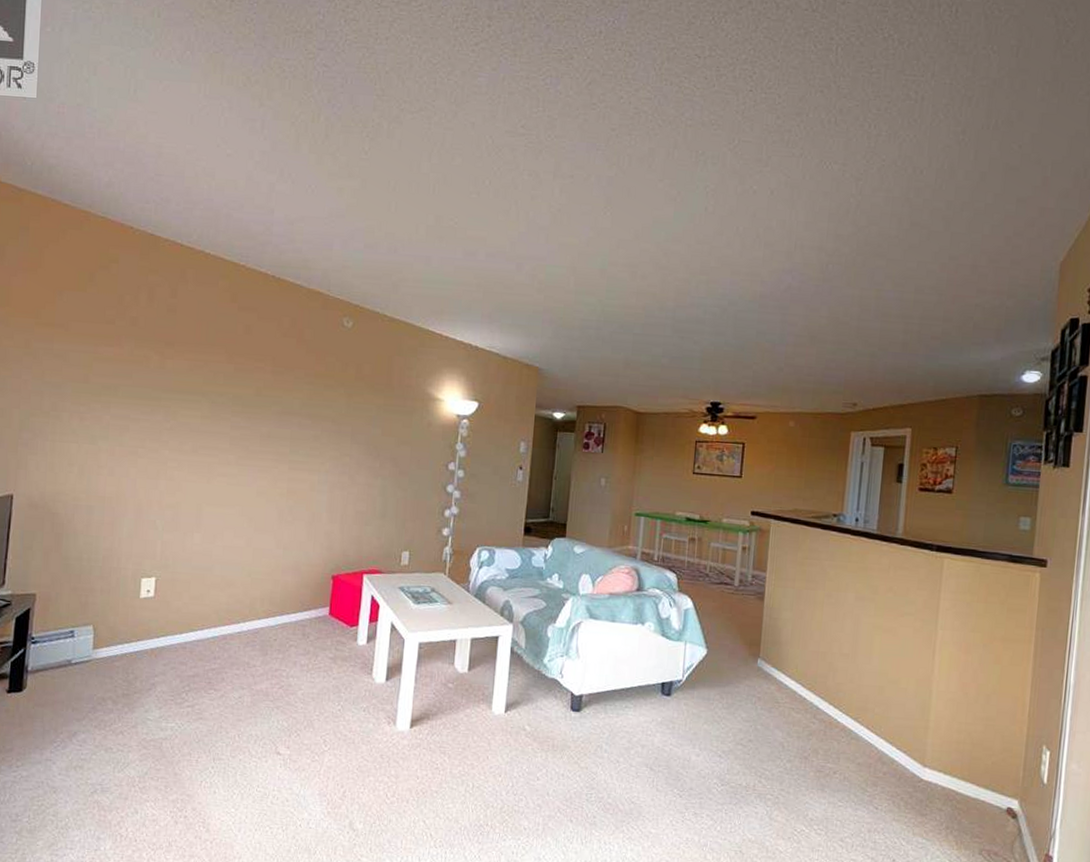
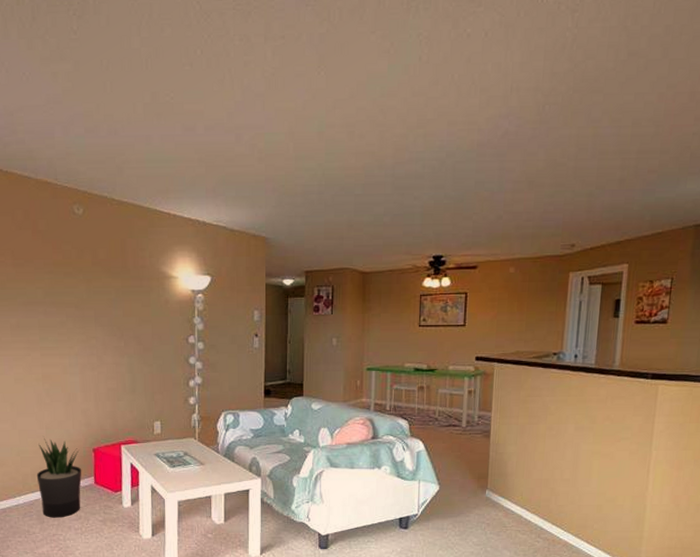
planter: none [266,560,317,651] -> present [36,438,82,518]

